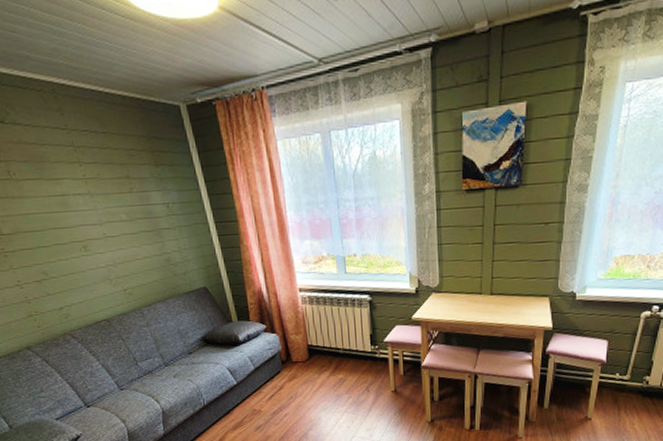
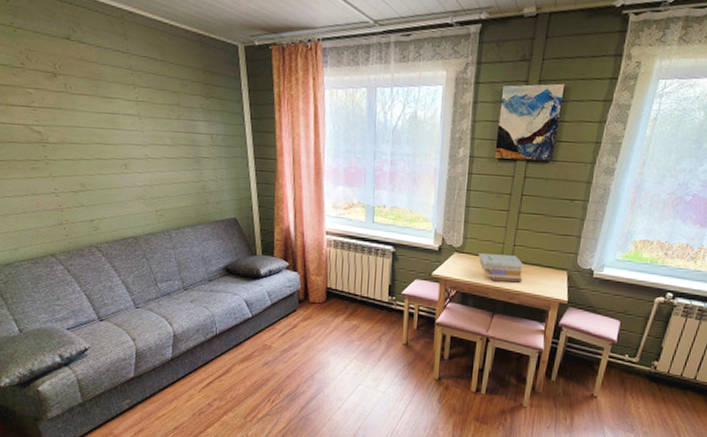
books: none [456,288,505,318] -> present [478,253,524,283]

